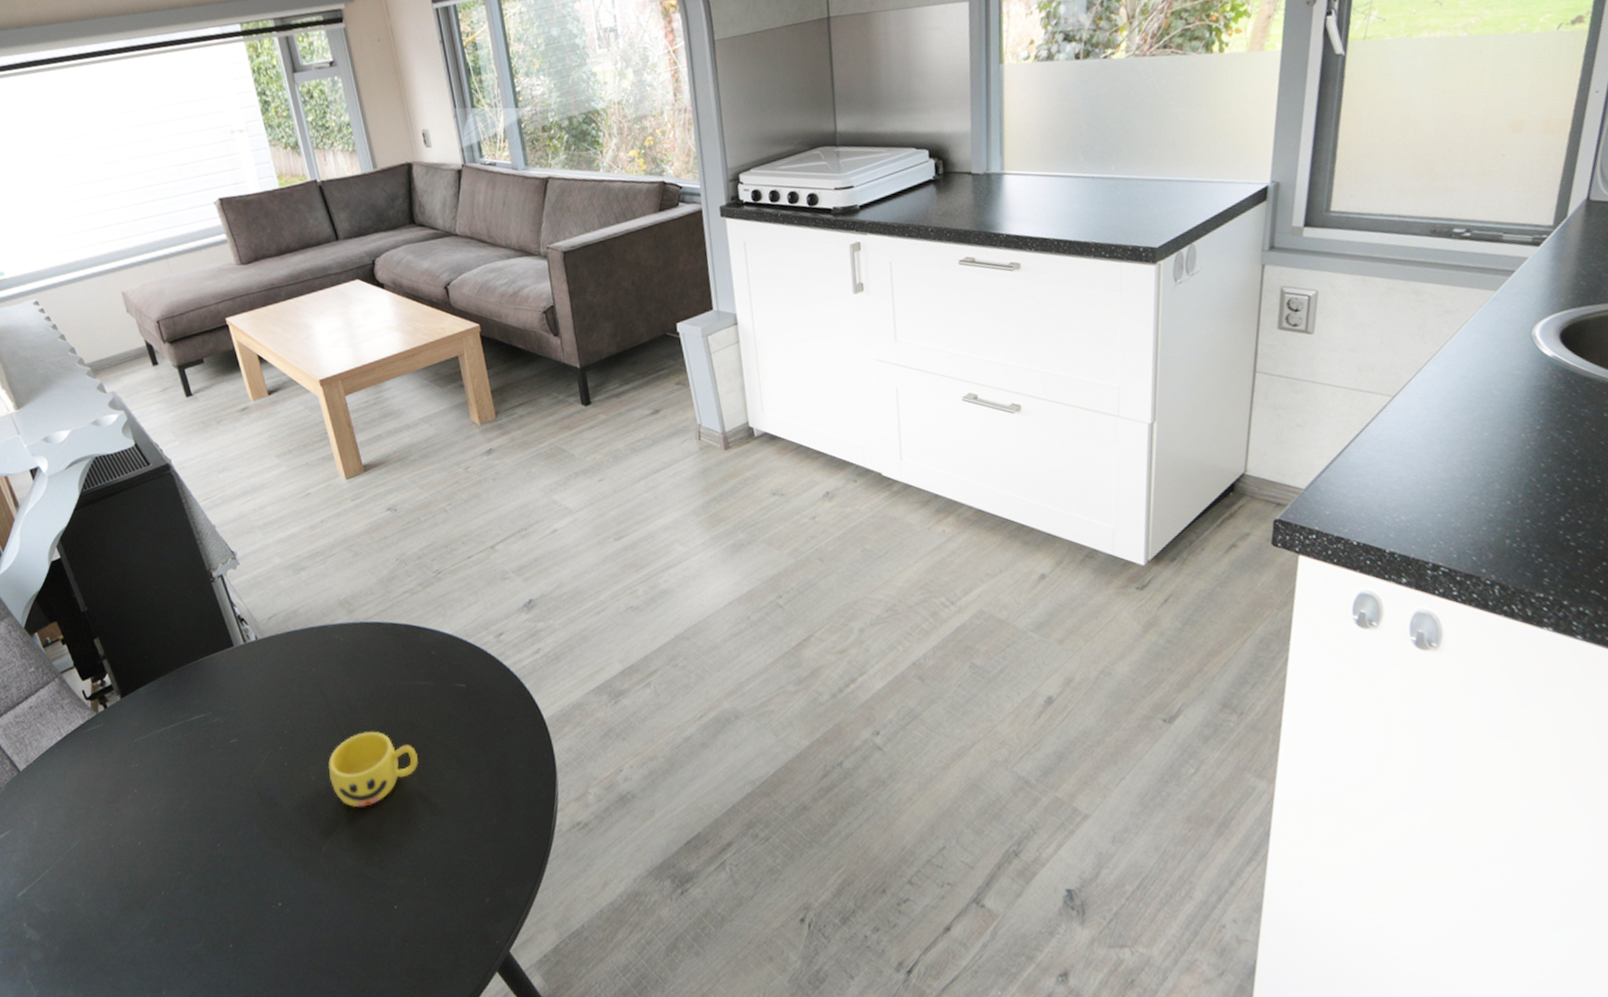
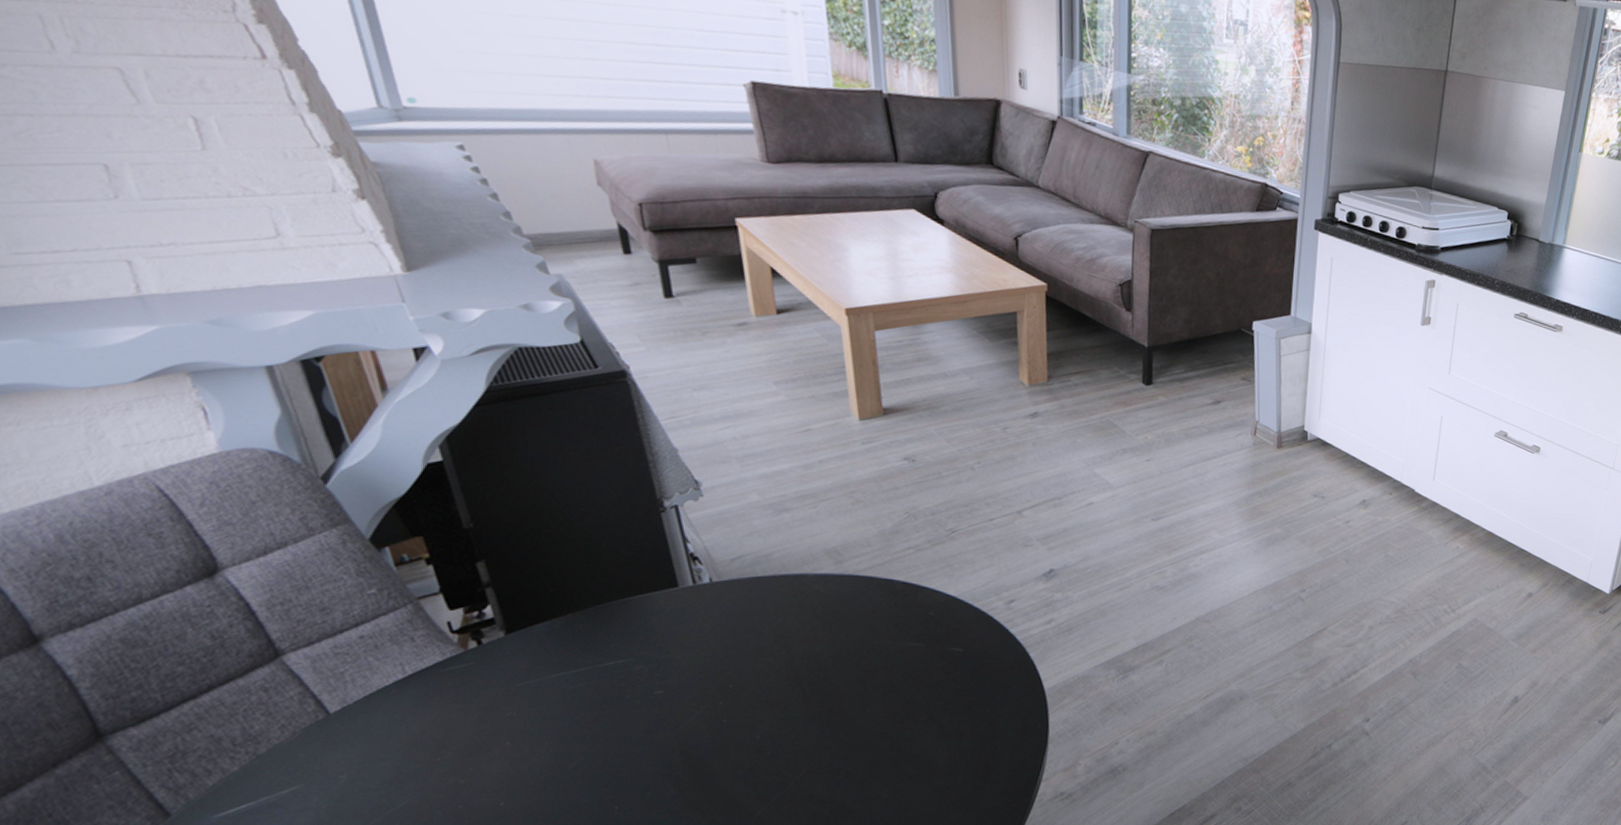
cup: present [328,731,418,808] -> none [779,691,892,771]

